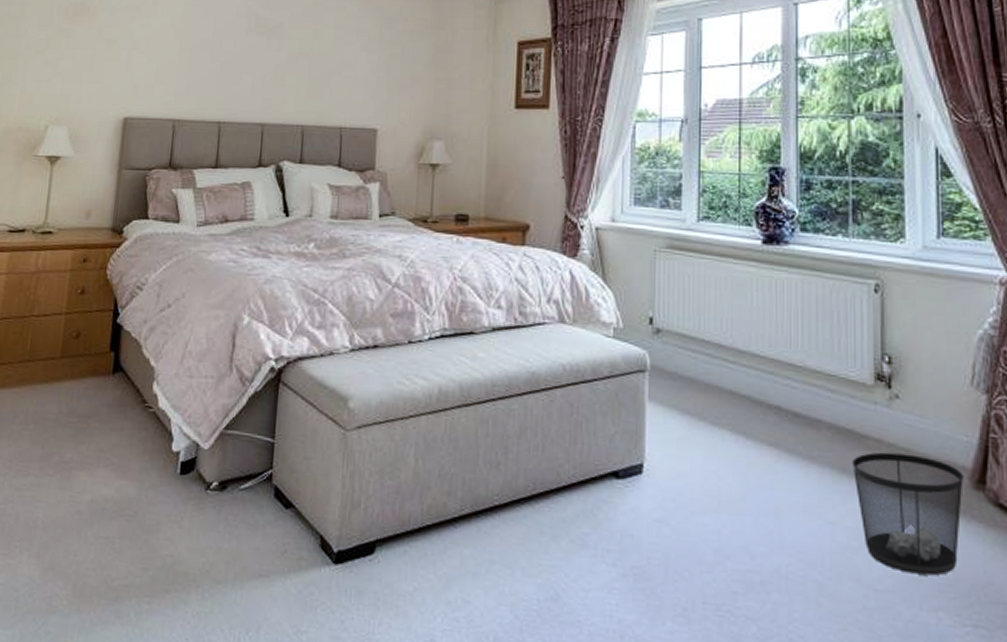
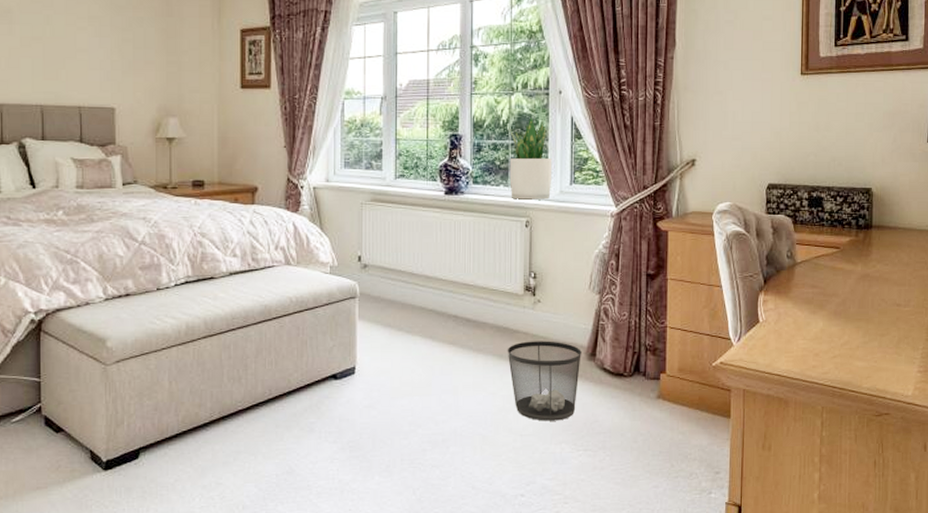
planter: none [846,146,911,257] -> present [507,116,553,200]

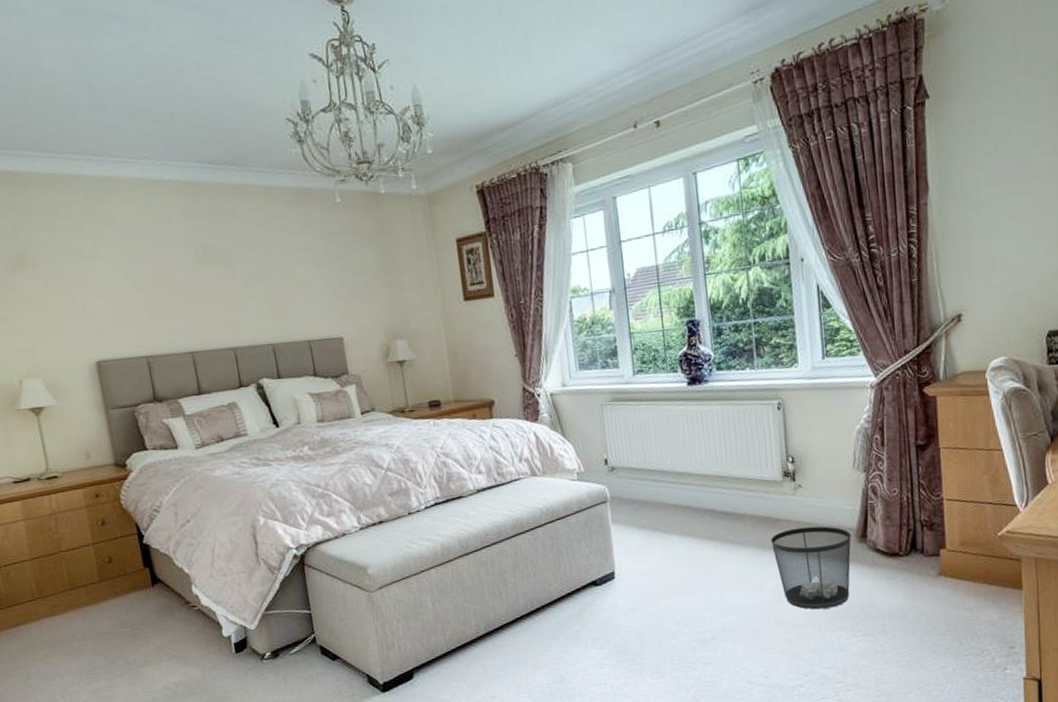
planter: present [507,116,553,200] -> none [747,290,802,382]

